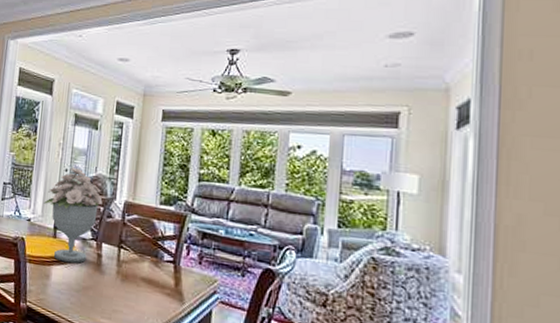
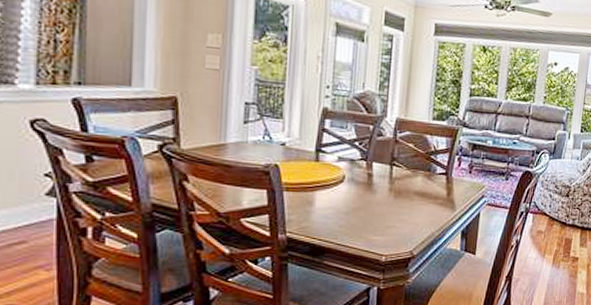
bouquet: present [44,167,103,264] -> none [301,83,372,186]

